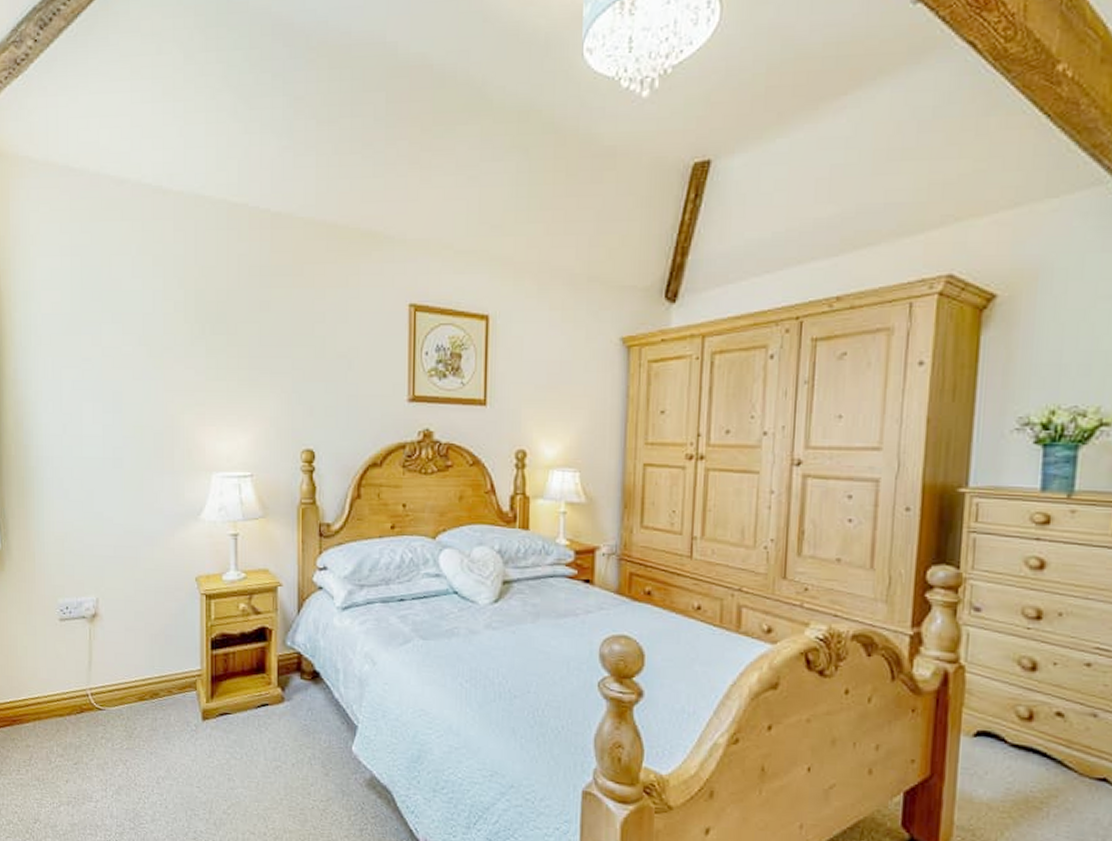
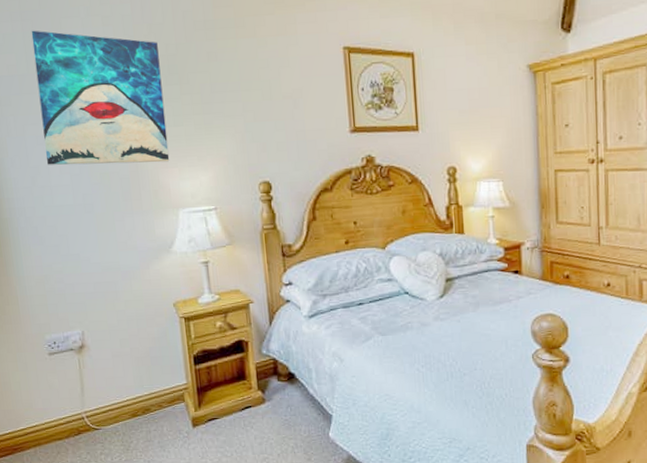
wall art: none [79,266,208,419] -> present [31,30,170,165]

